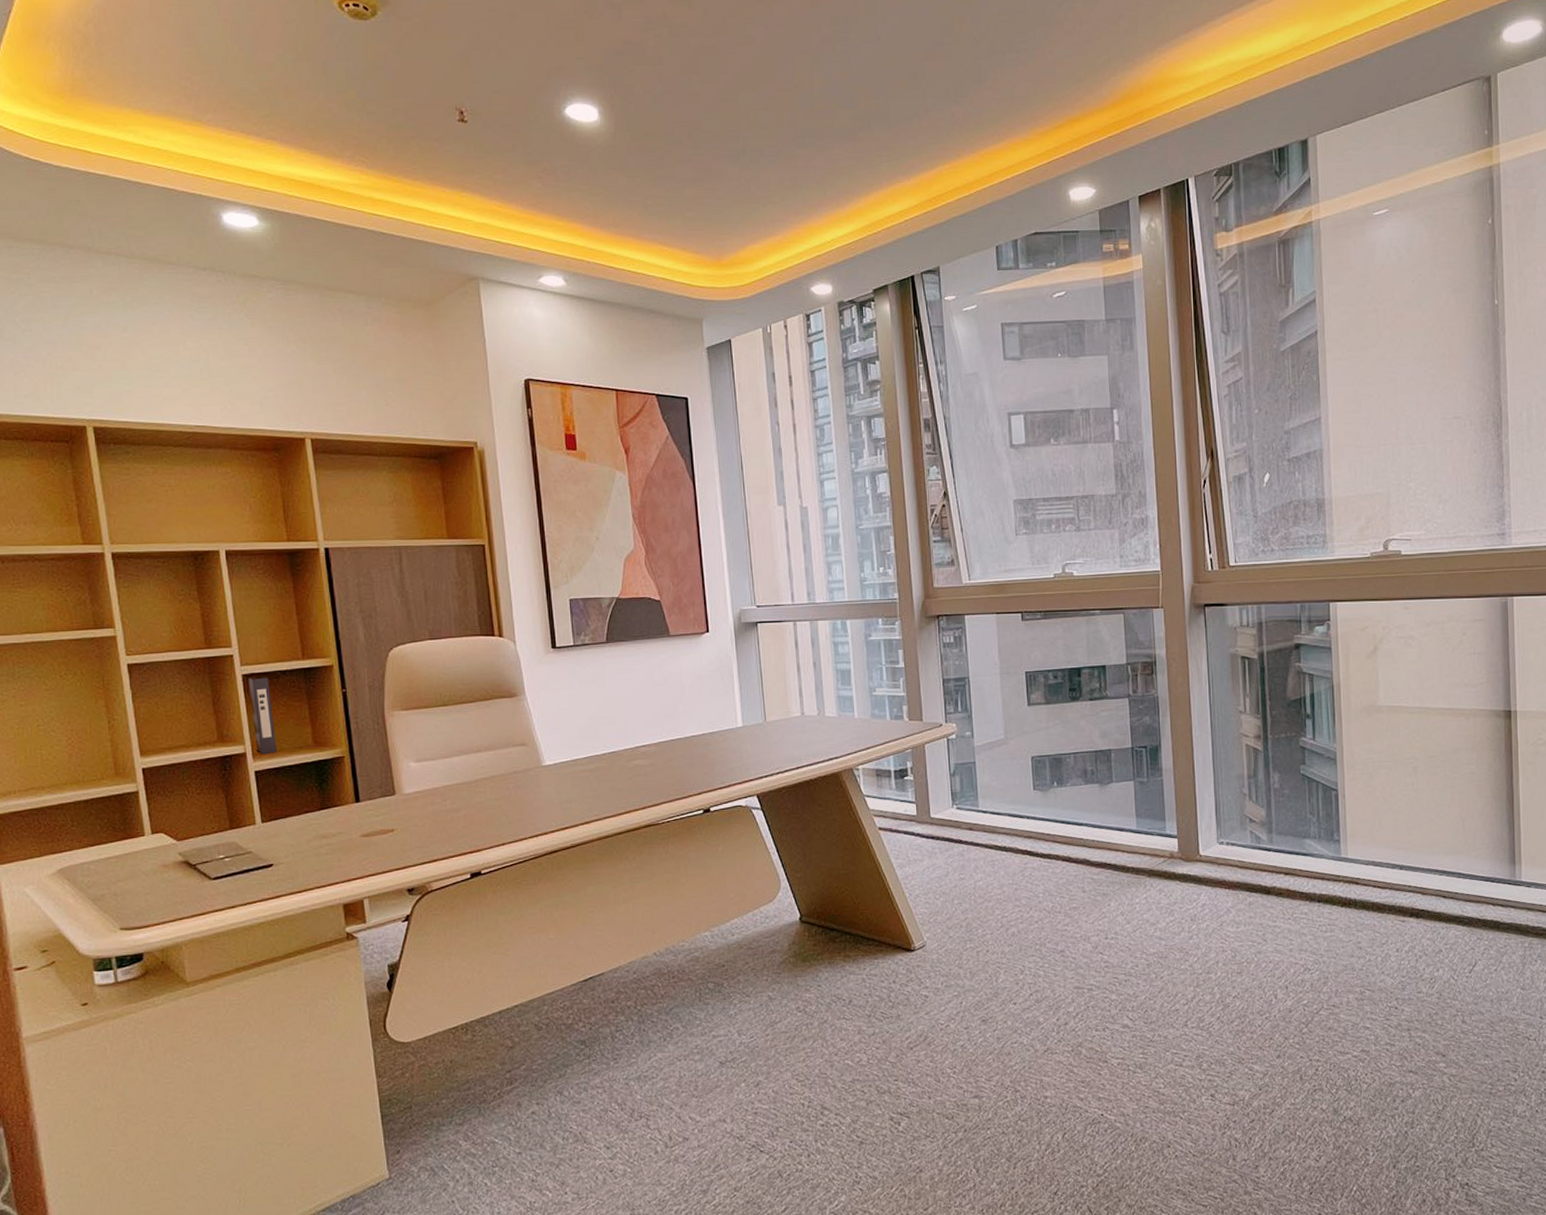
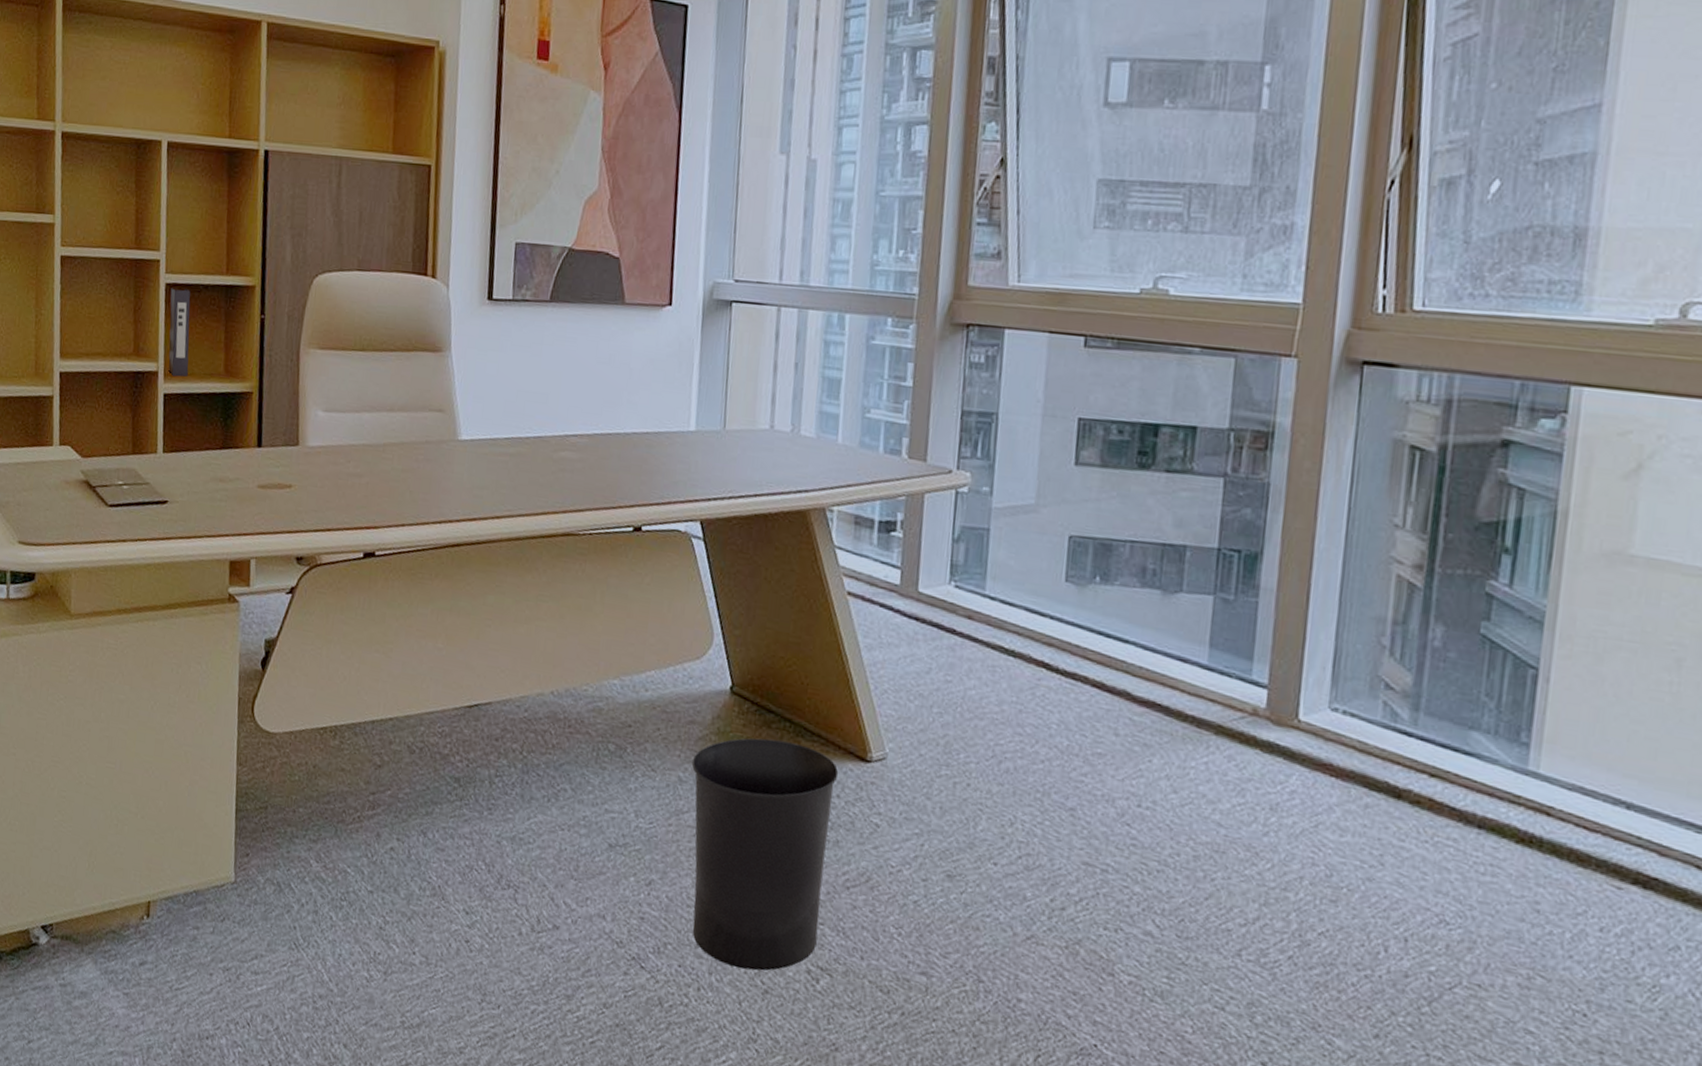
waste bin: none [777,950,894,1131] -> present [691,738,839,971]

